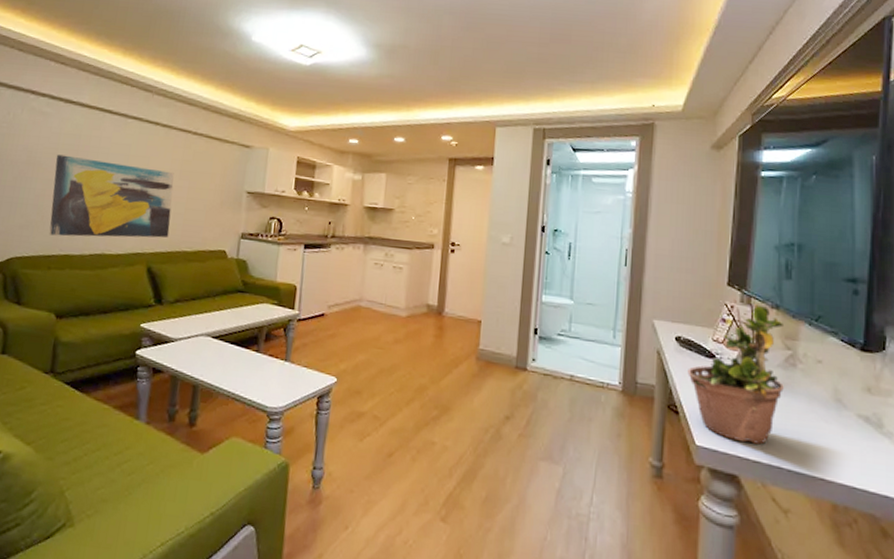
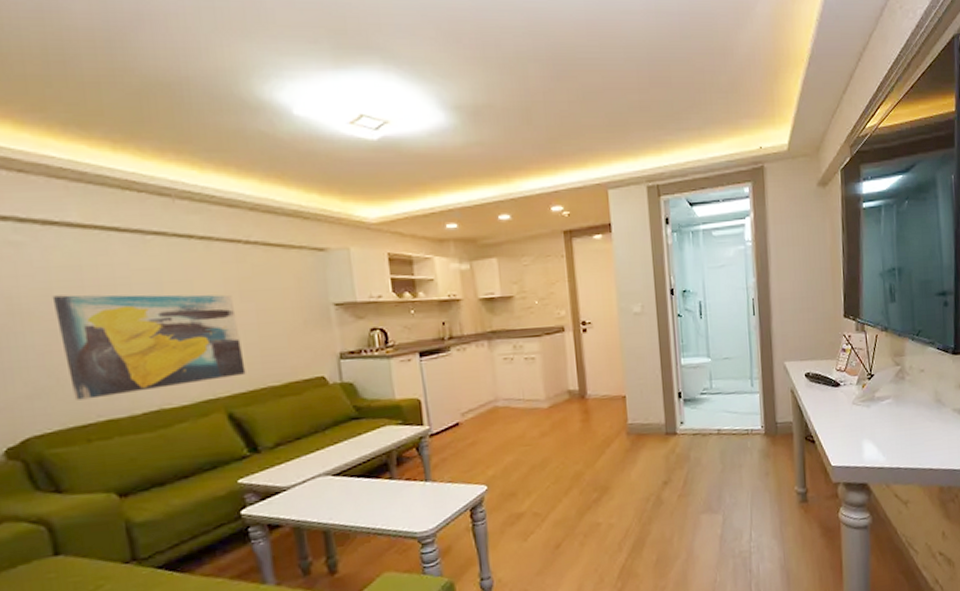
potted plant: present [687,292,784,445] -> none [818,320,897,455]

